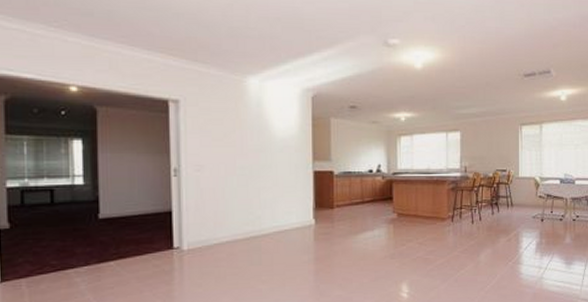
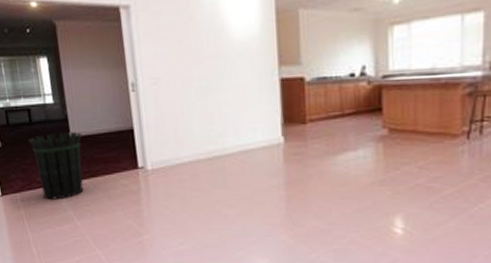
waste bin: none [45,213,114,284] -> present [27,132,84,200]

